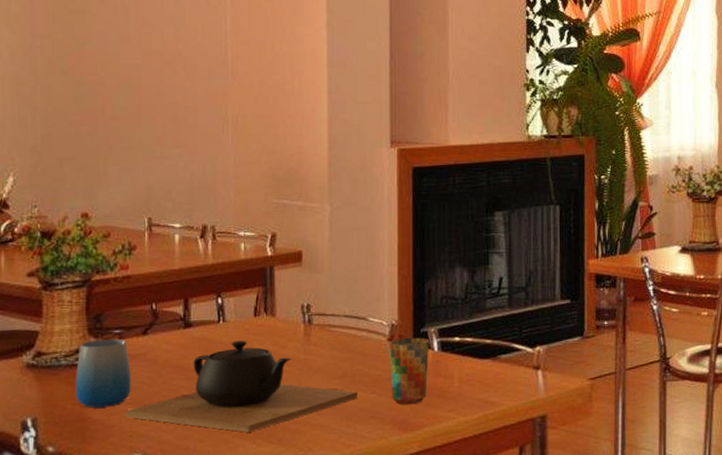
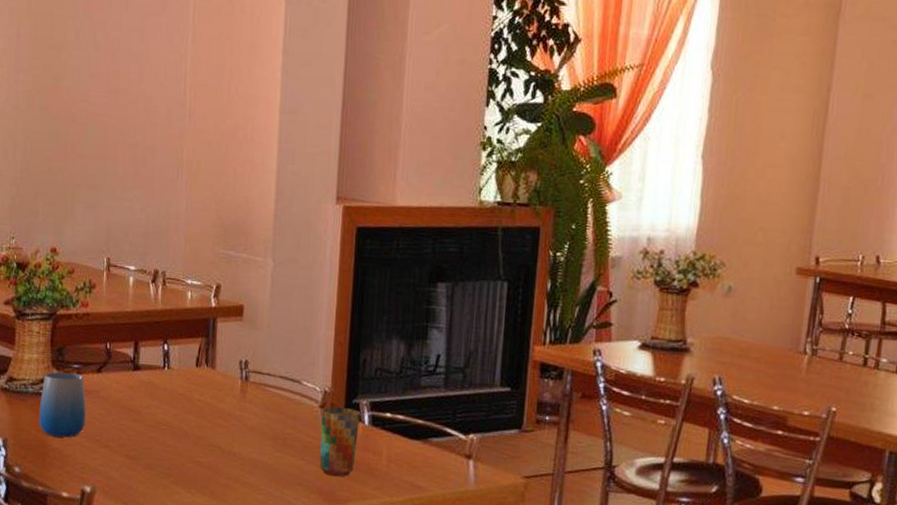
teapot: present [125,340,358,433] -> none [79,389,288,481]

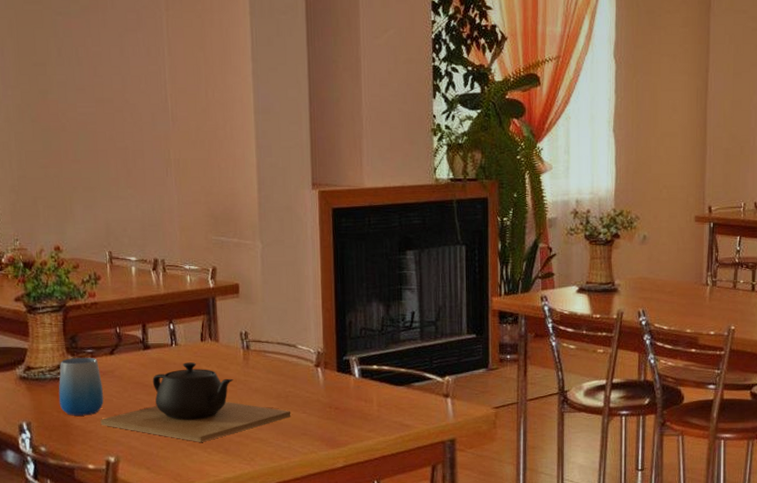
teapot: none [79,389,288,481] -> present [100,362,291,442]
cup: present [320,406,360,477] -> none [316,364,351,425]

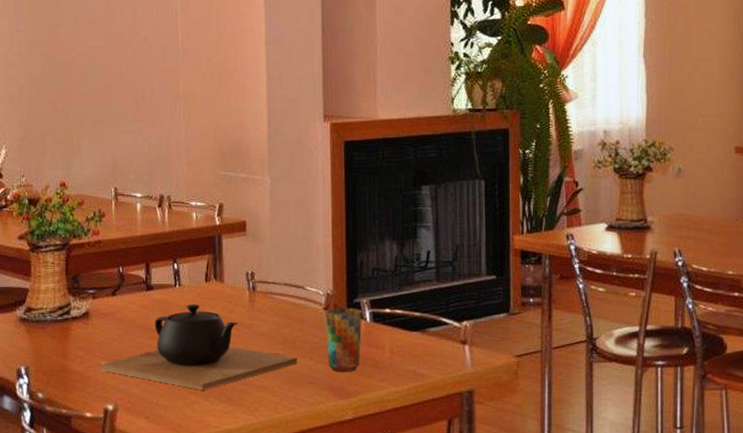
cup: present [58,357,104,416] -> none [58,298,104,360]
cup: none [316,364,351,425] -> present [325,307,362,373]

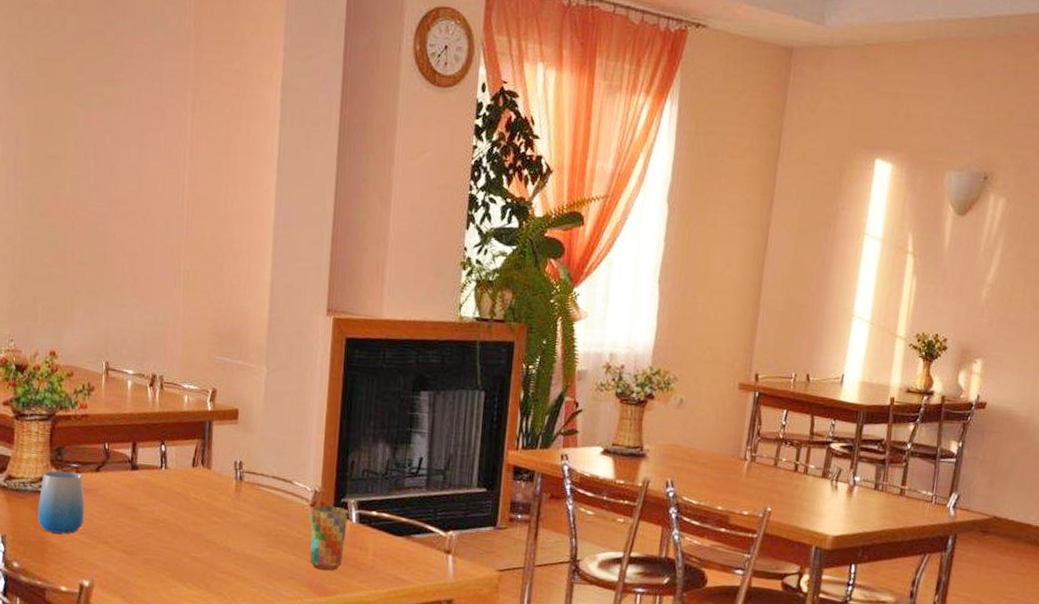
cup: none [58,298,104,360] -> present [37,471,85,534]
teapot: present [99,304,298,390] -> none [78,488,280,575]

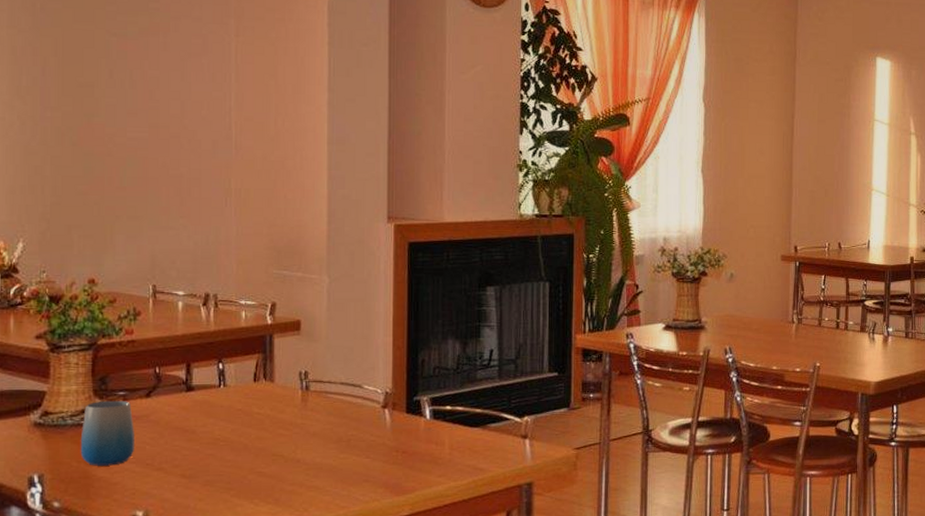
cup: present [310,505,348,571] -> none [383,405,421,470]

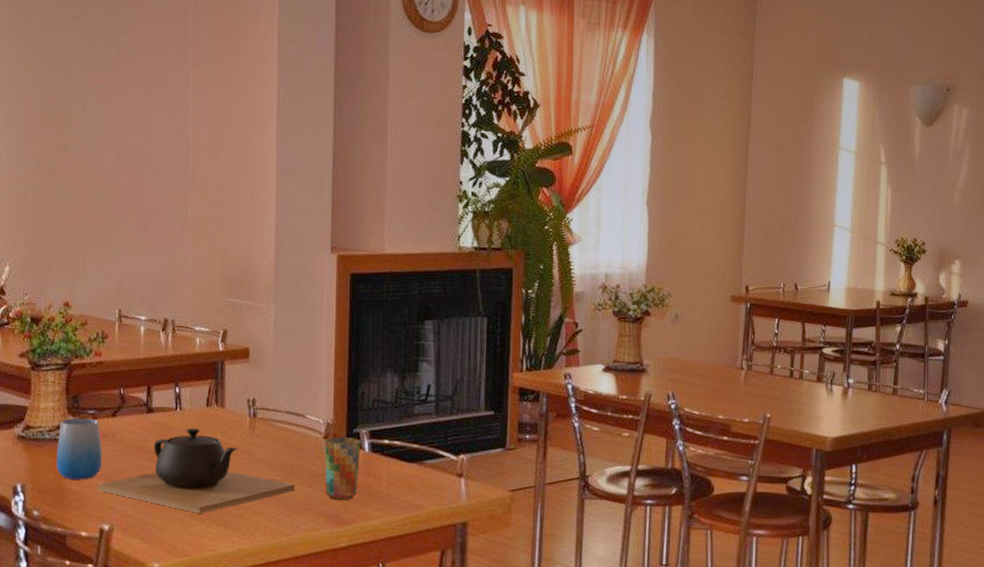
teapot: none [129,405,353,493] -> present [97,428,296,514]
cup: none [383,405,421,470] -> present [324,436,360,501]

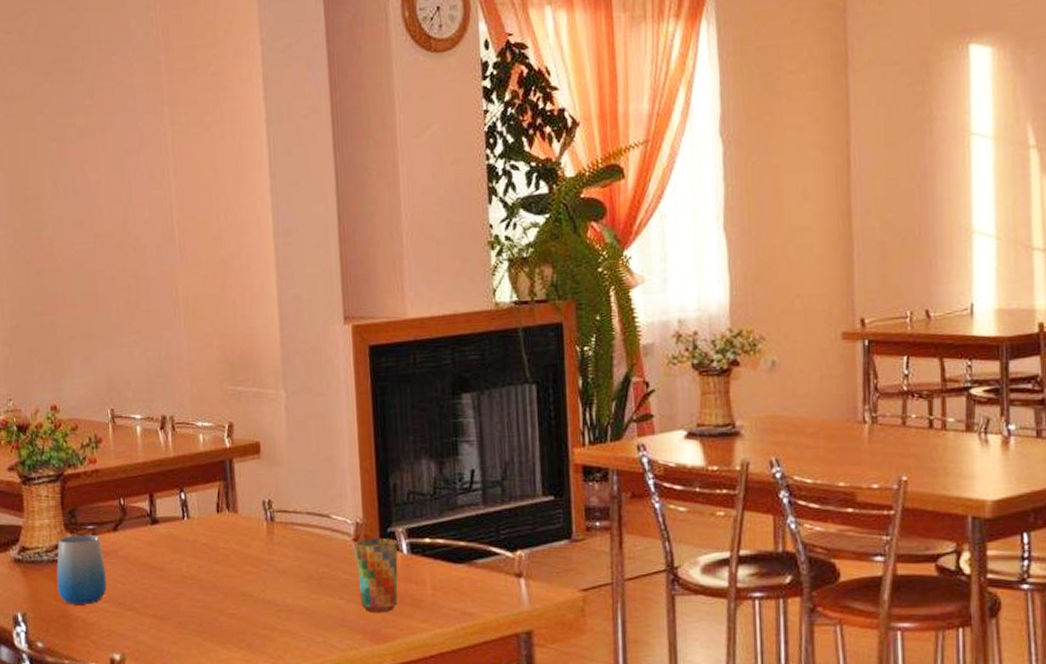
teapot: present [97,428,296,514] -> none [103,538,326,636]

